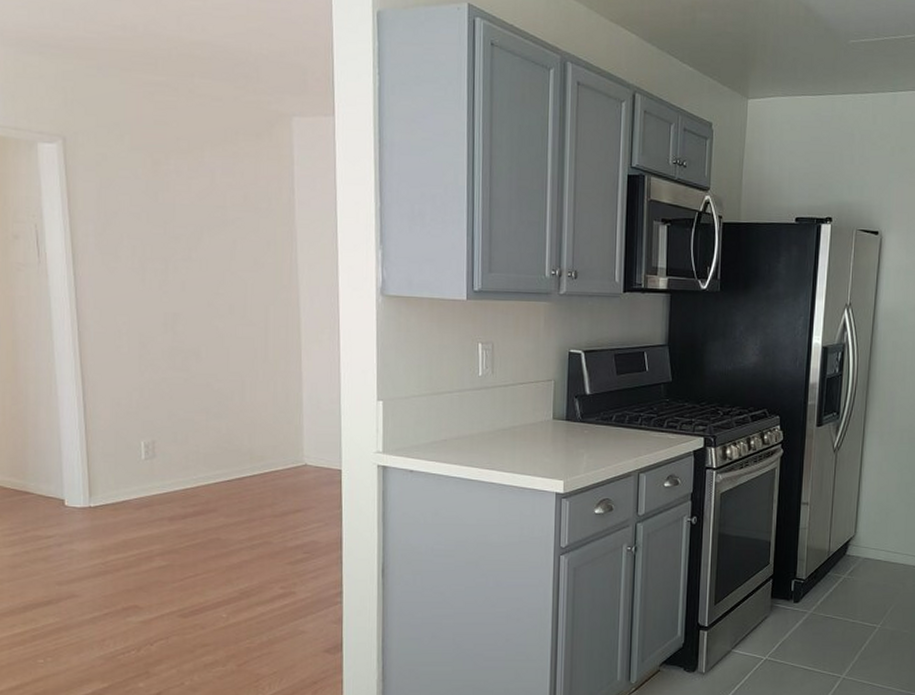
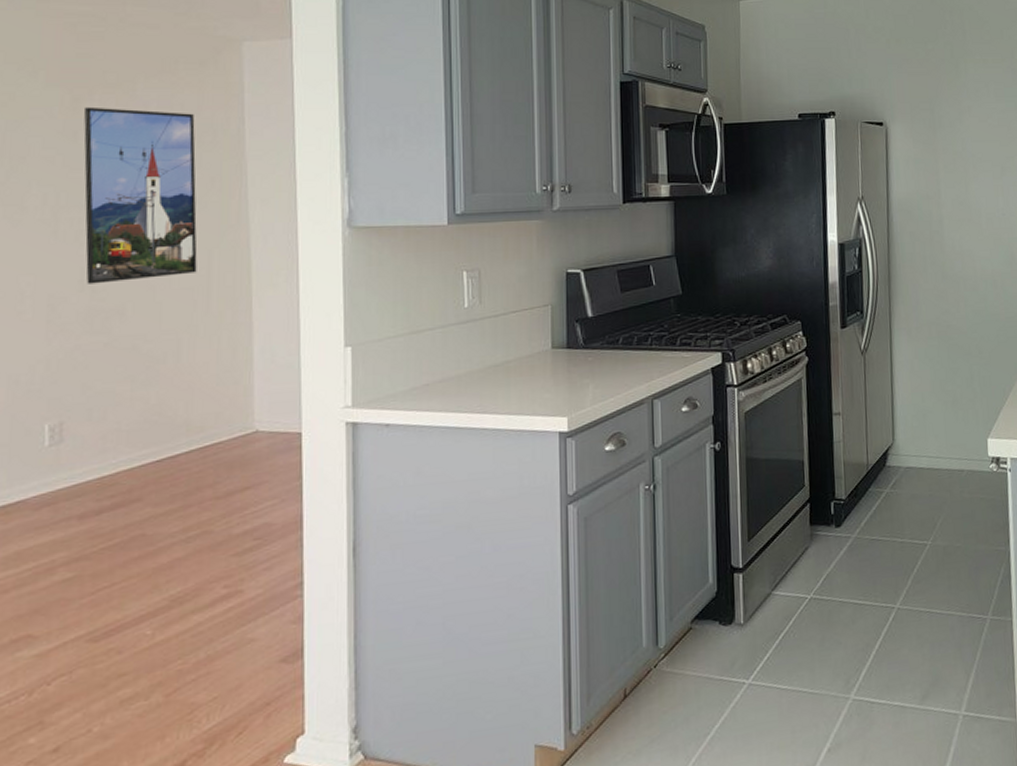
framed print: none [163,170,257,328] -> present [84,106,198,284]

